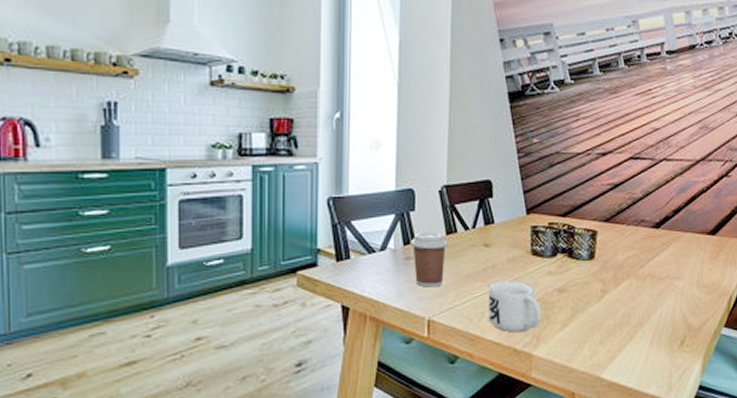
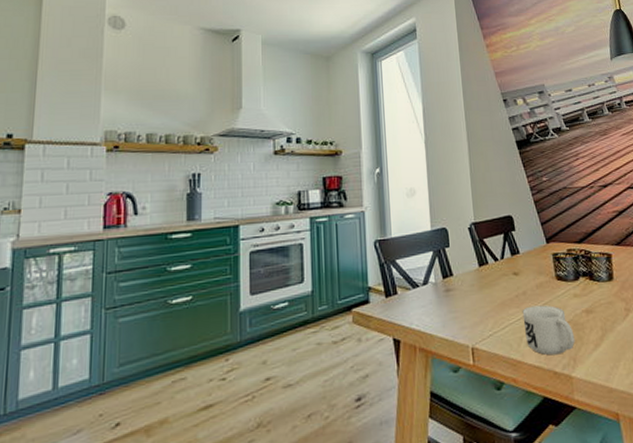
coffee cup: present [410,231,448,287] -> none [448,264,482,317]

